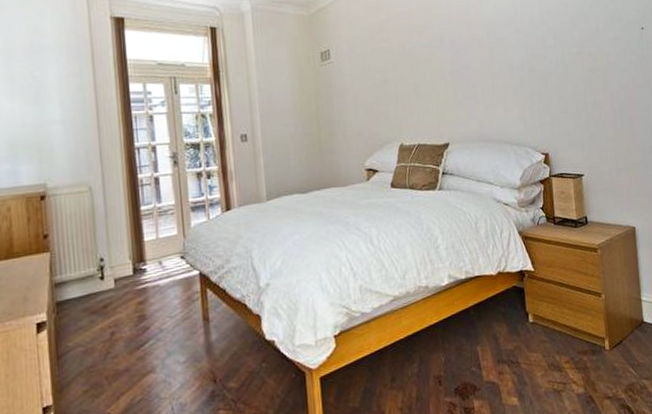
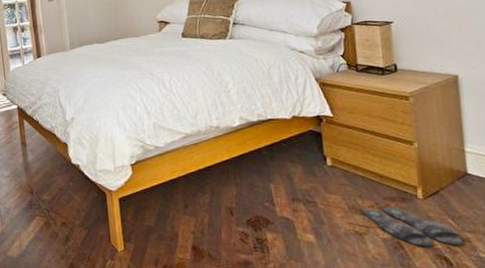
slippers: none [559,360,641,399] -> present [362,206,463,247]

